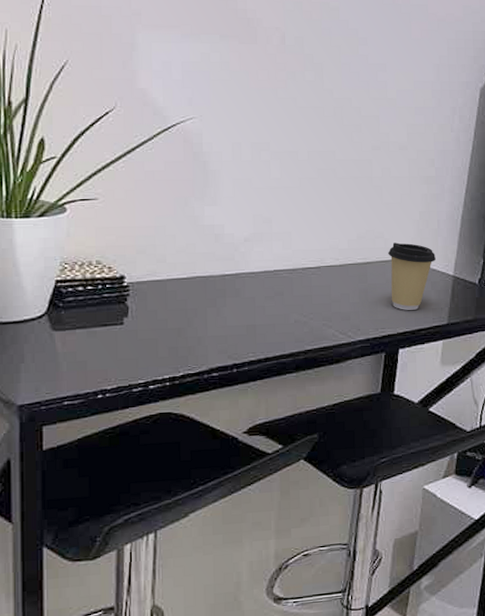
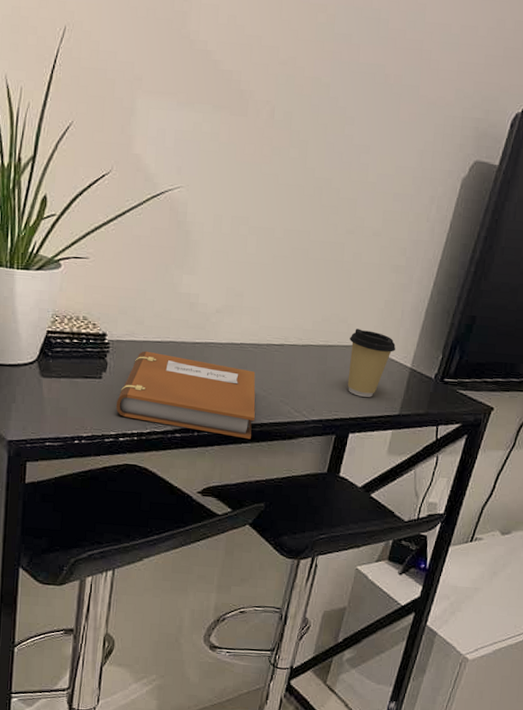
notebook: none [143,289,297,369] -> present [116,351,256,440]

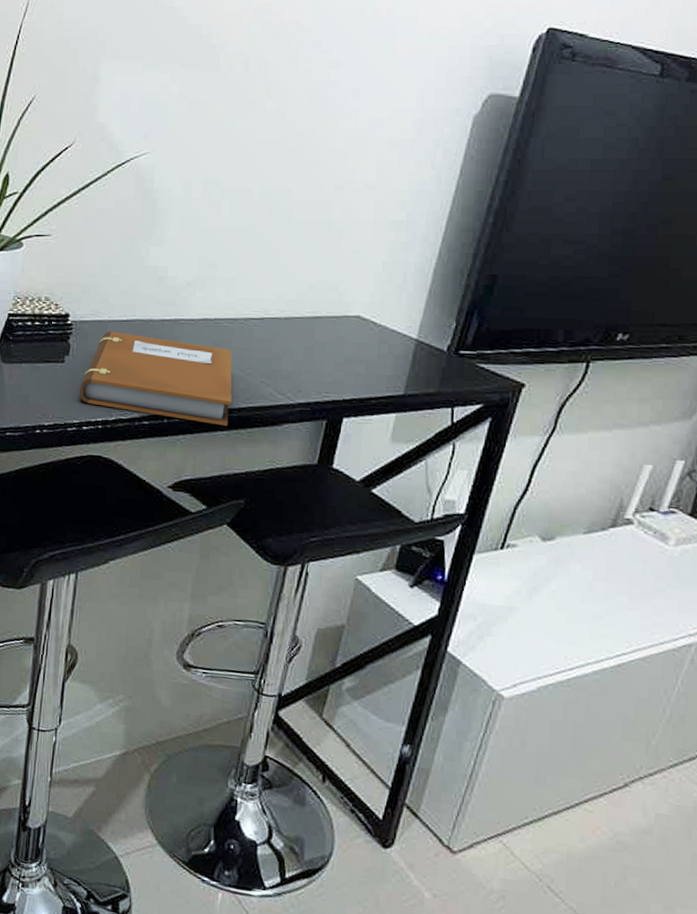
coffee cup: present [347,328,396,397] -> none [339,296,397,375]

